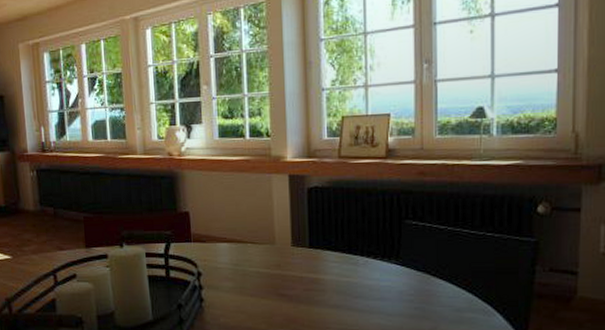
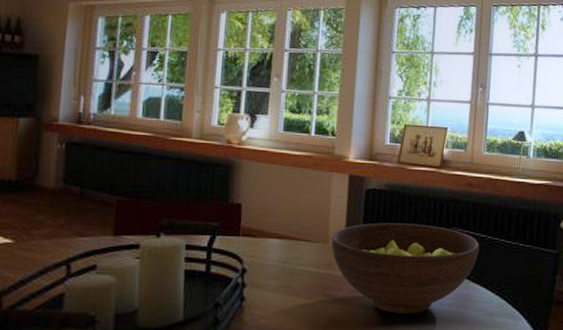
fruit bowl: none [278,219,439,311] -> present [331,222,480,314]

